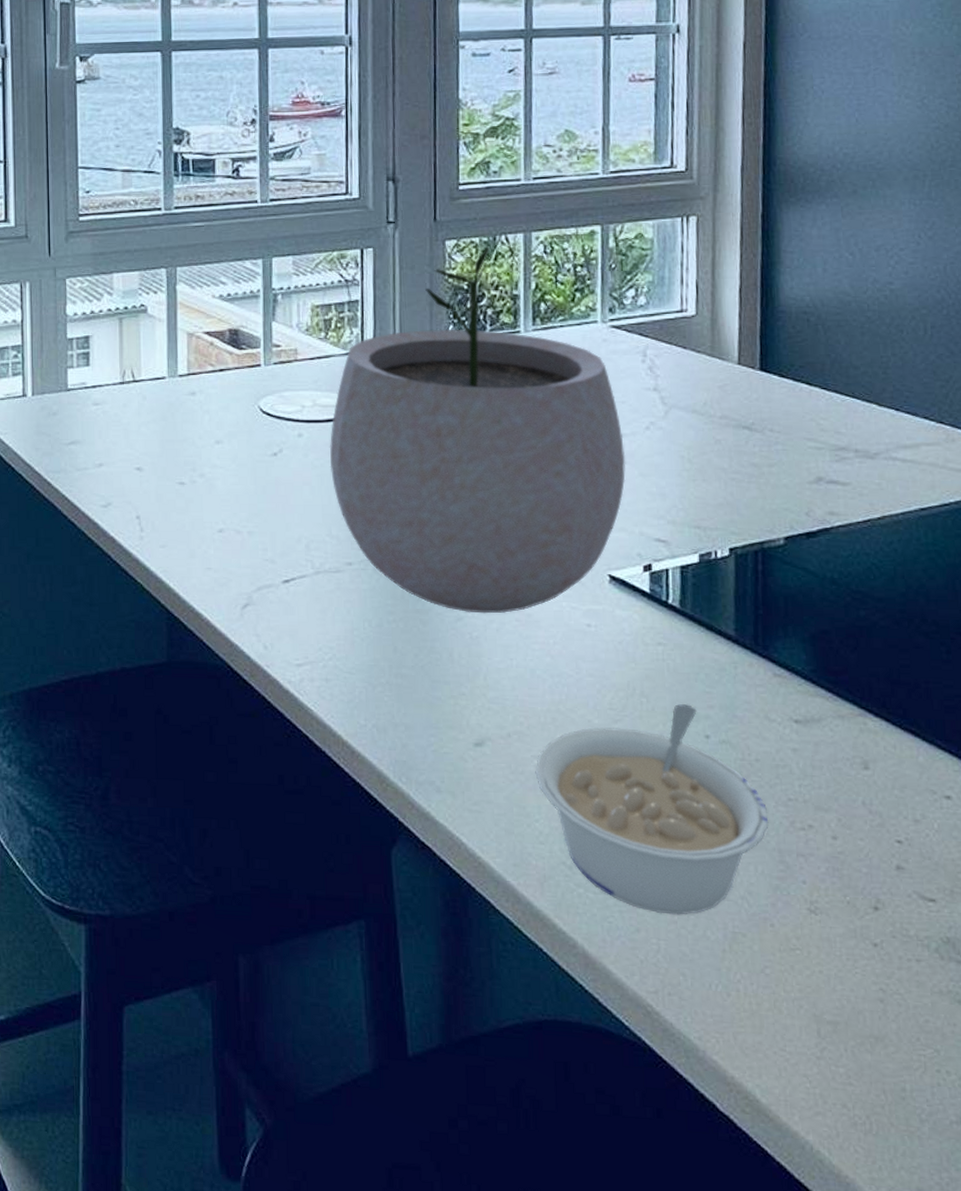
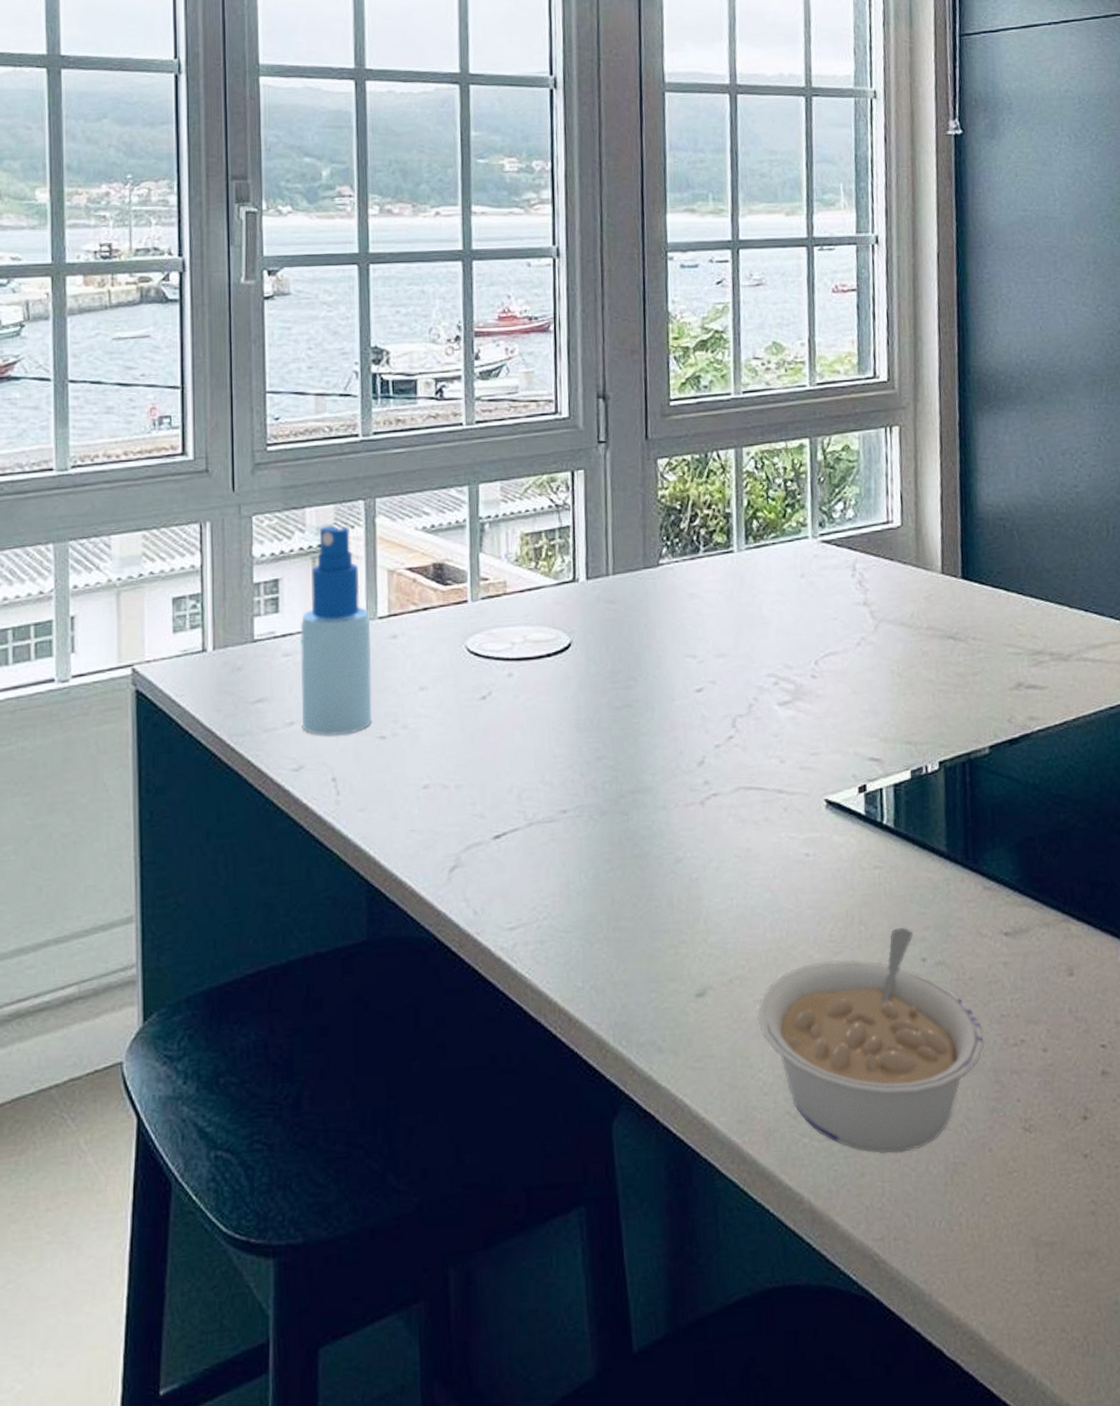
spray bottle: none [108,290,173,479] -> present [300,525,372,736]
plant pot: present [329,246,626,614] -> none [541,464,839,854]

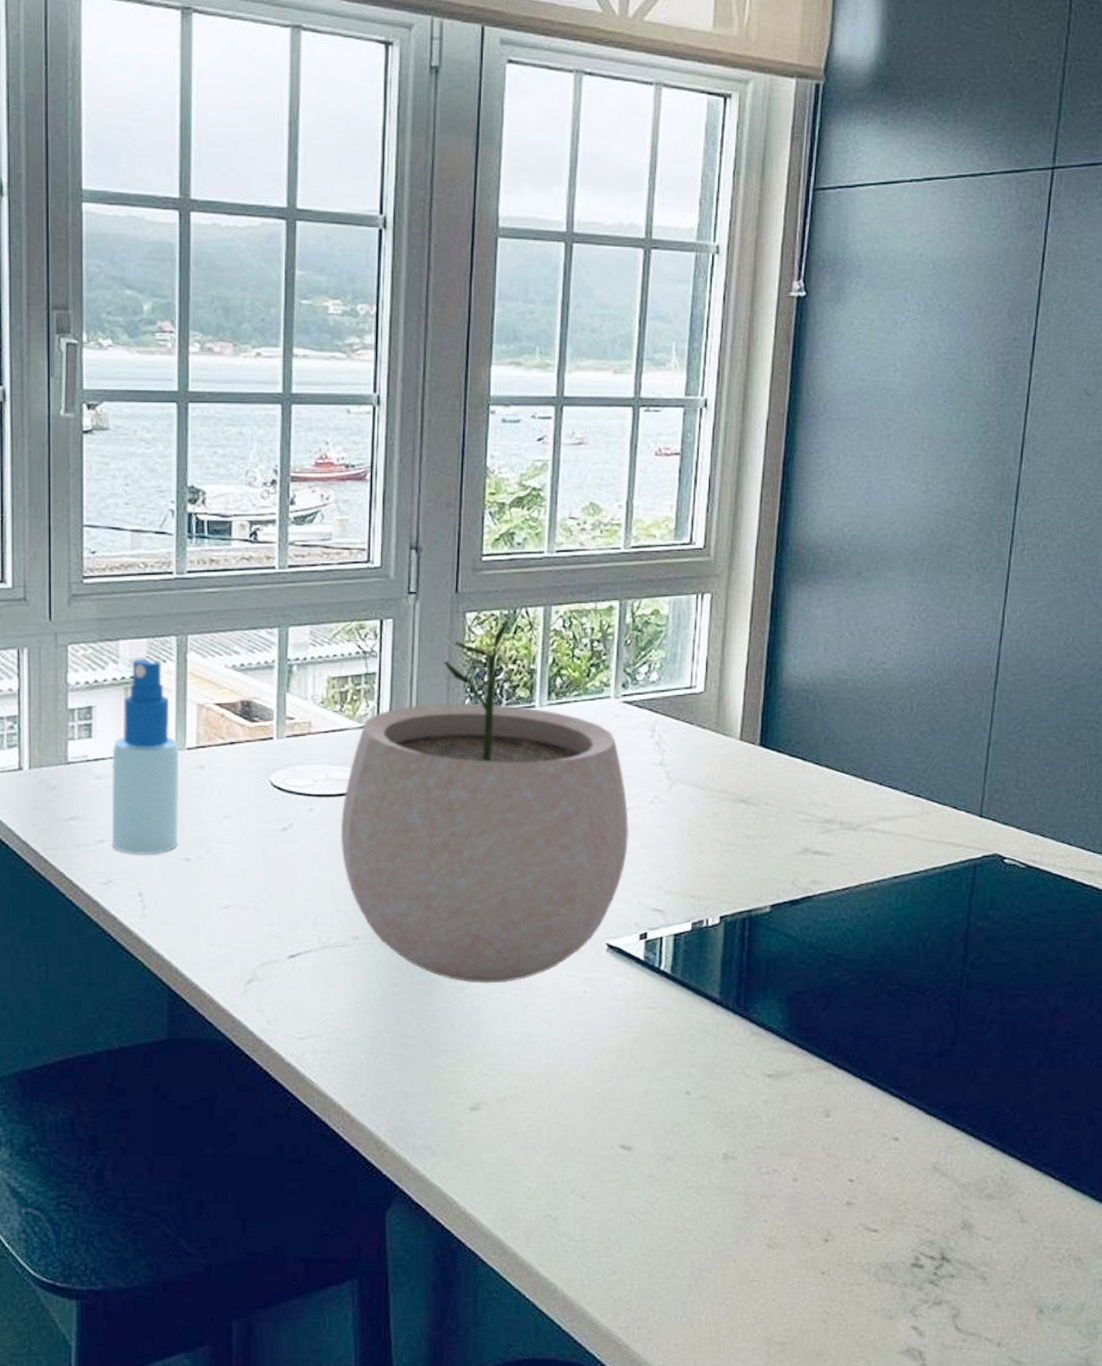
plant pot: none [541,464,839,854] -> present [340,620,630,984]
legume: present [757,928,984,1154] -> none [527,1064,738,1257]

